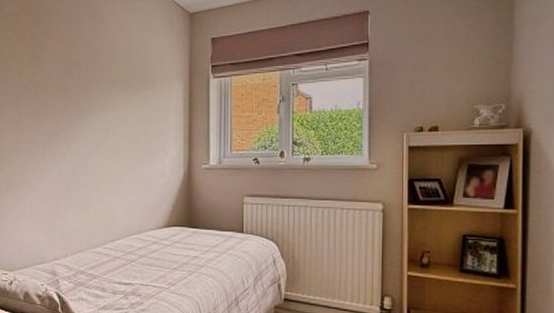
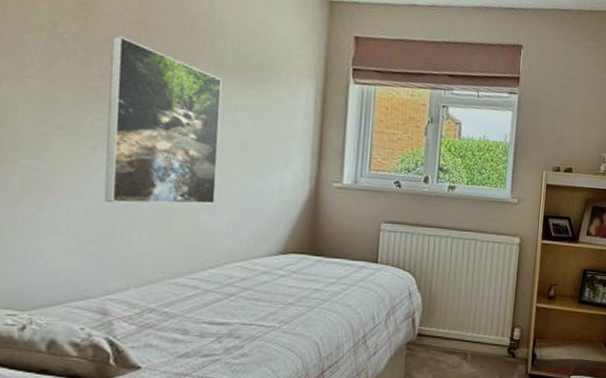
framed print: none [50,73,117,194] -> present [104,35,222,205]

